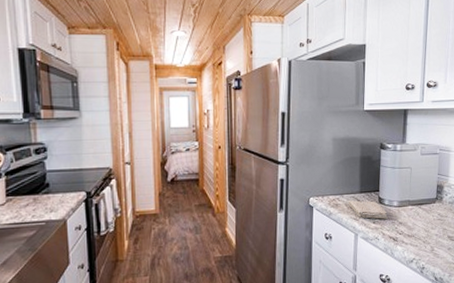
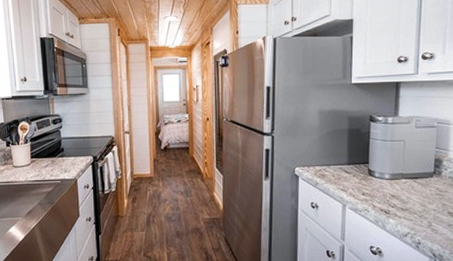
washcloth: present [348,200,388,219] -> none [335,171,378,191]

